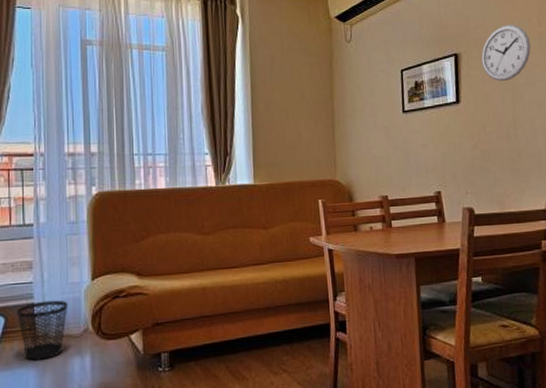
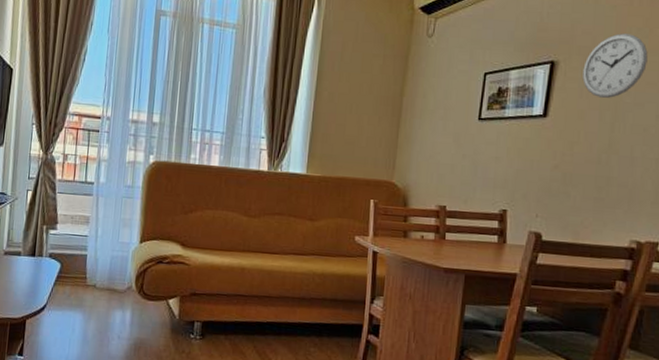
wastebasket: present [17,300,69,361] -> none [71,254,117,307]

